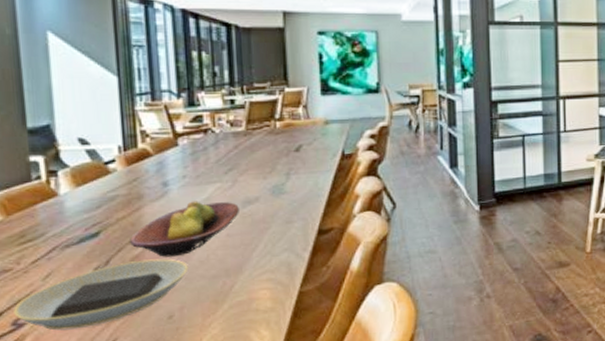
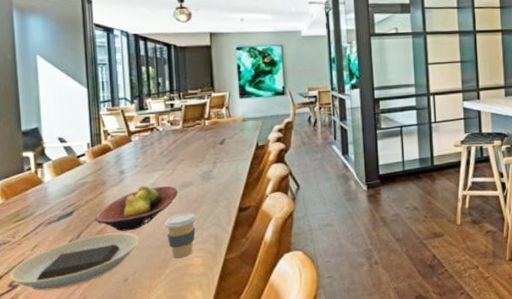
coffee cup: none [221,235,264,290] -> present [164,213,197,258]

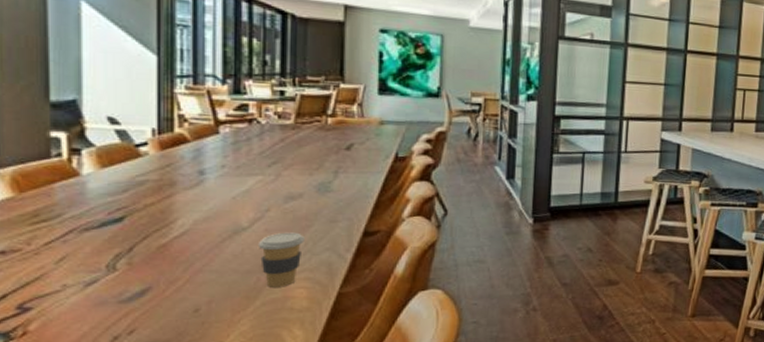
plate: present [10,233,139,291] -> none [20,249,220,317]
fruit bowl: present [95,185,178,231] -> none [158,192,281,249]

